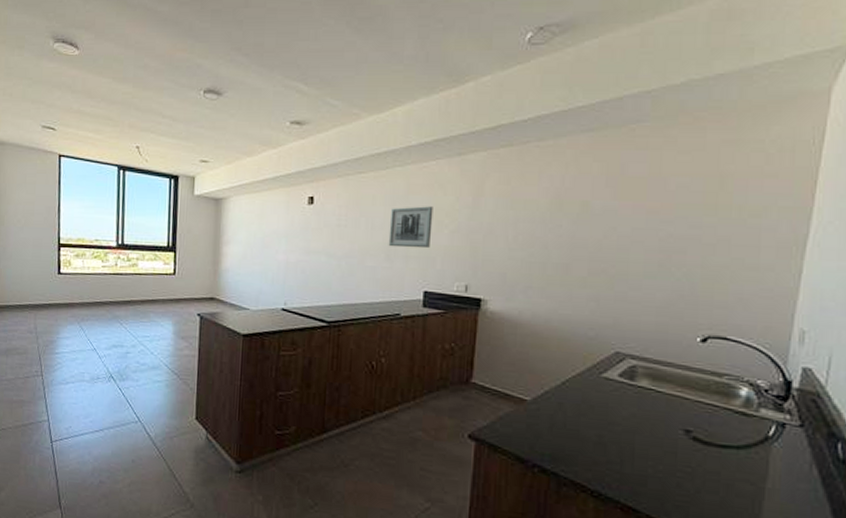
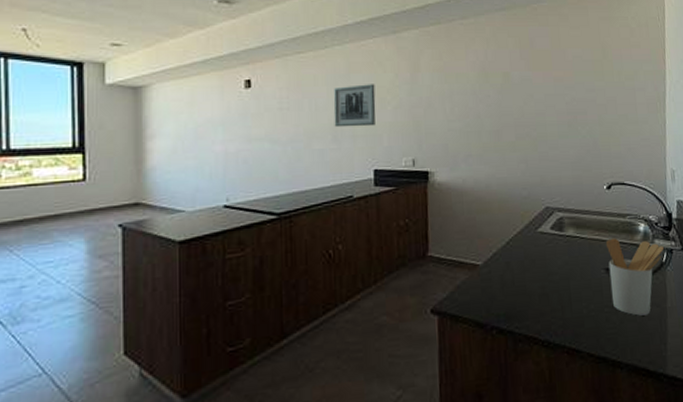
utensil holder: none [688,397,772,491] -> present [605,237,664,316]

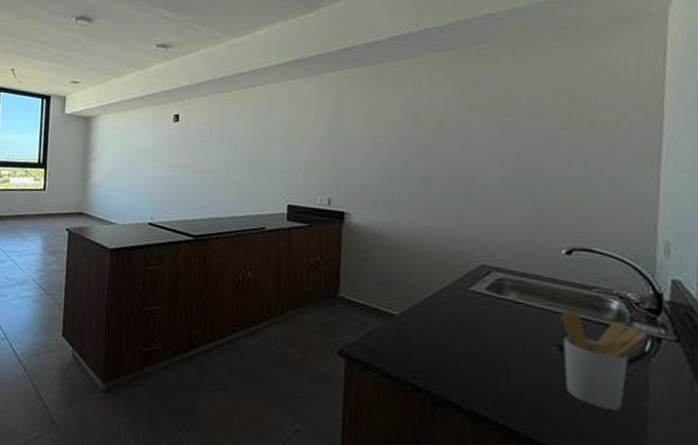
wall art: present [333,84,376,128] -> none [252,122,294,163]

